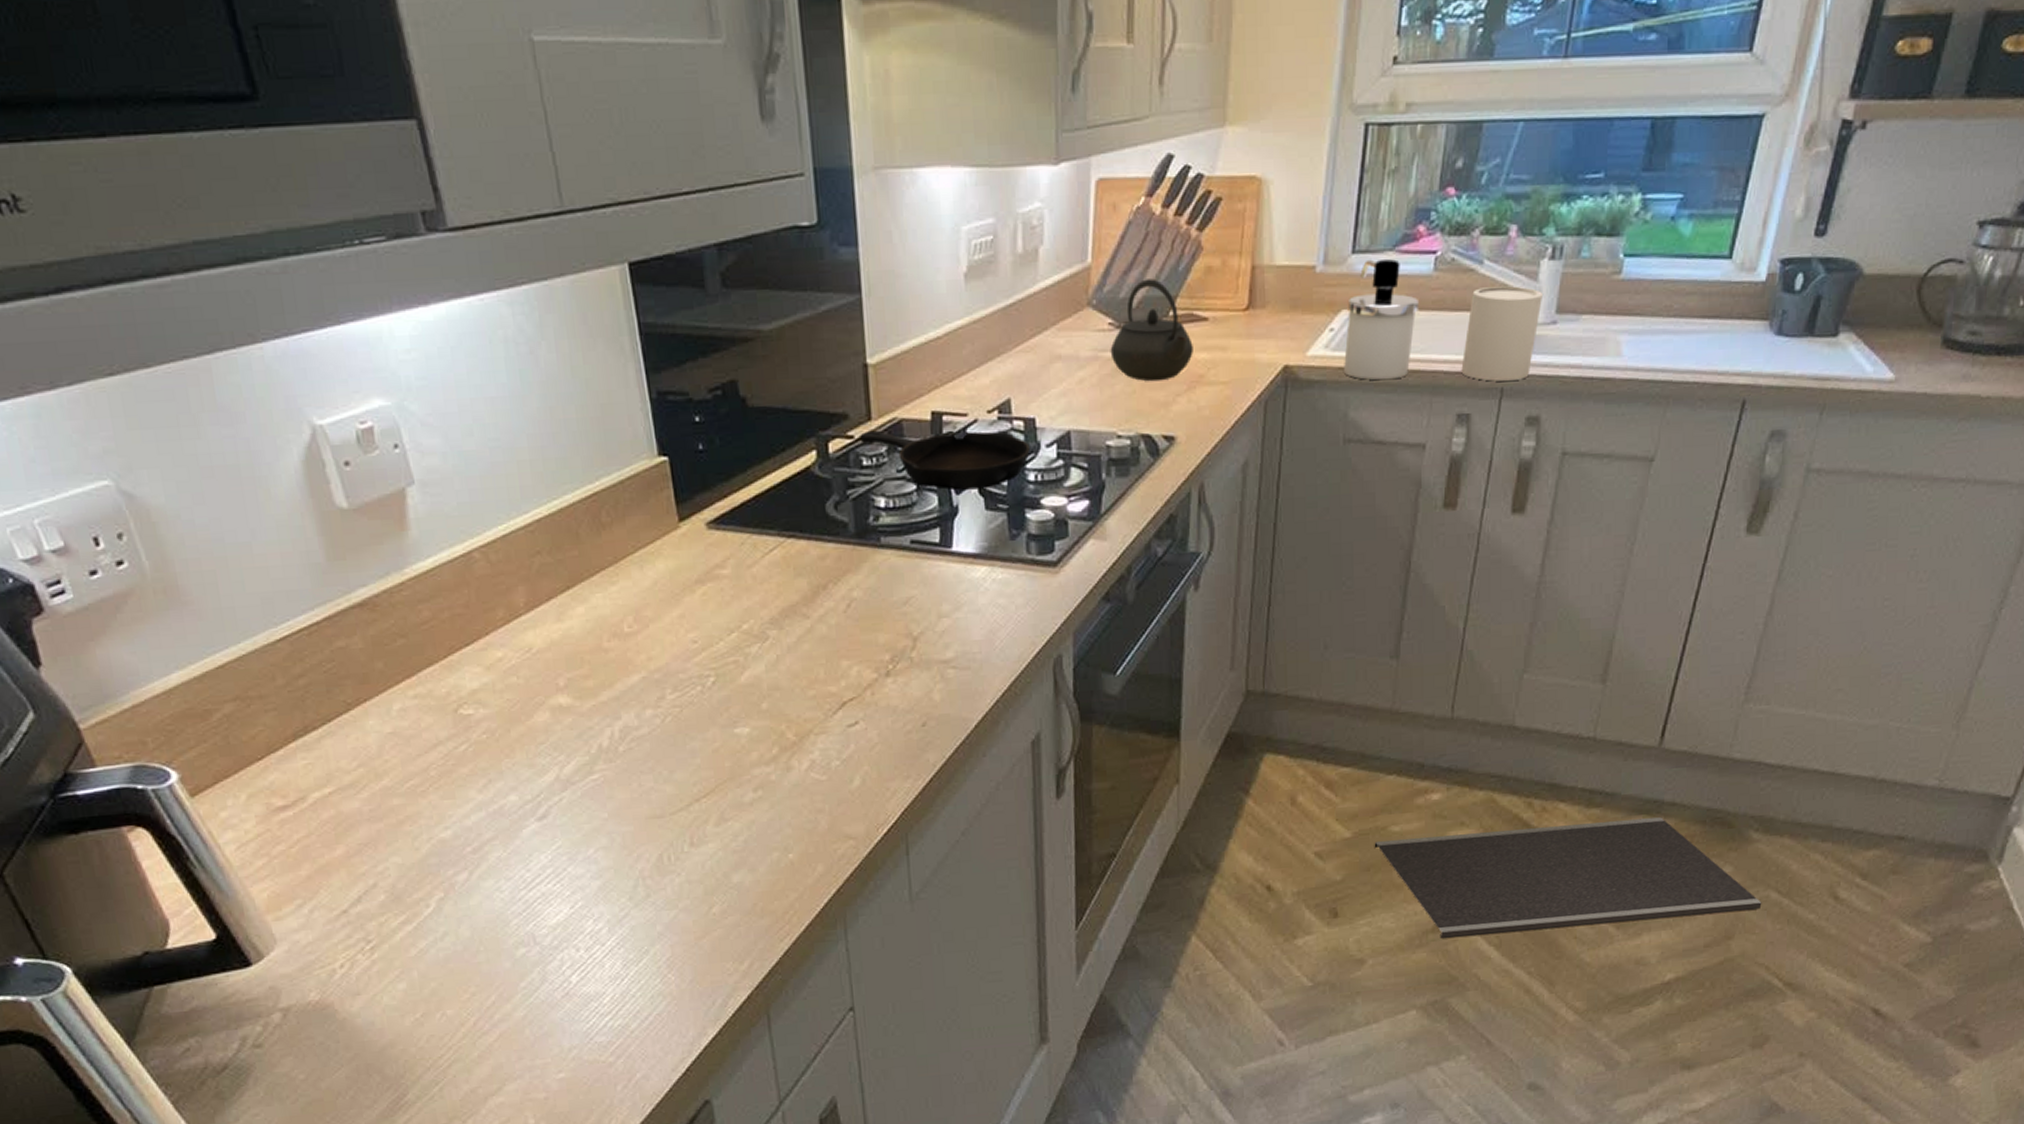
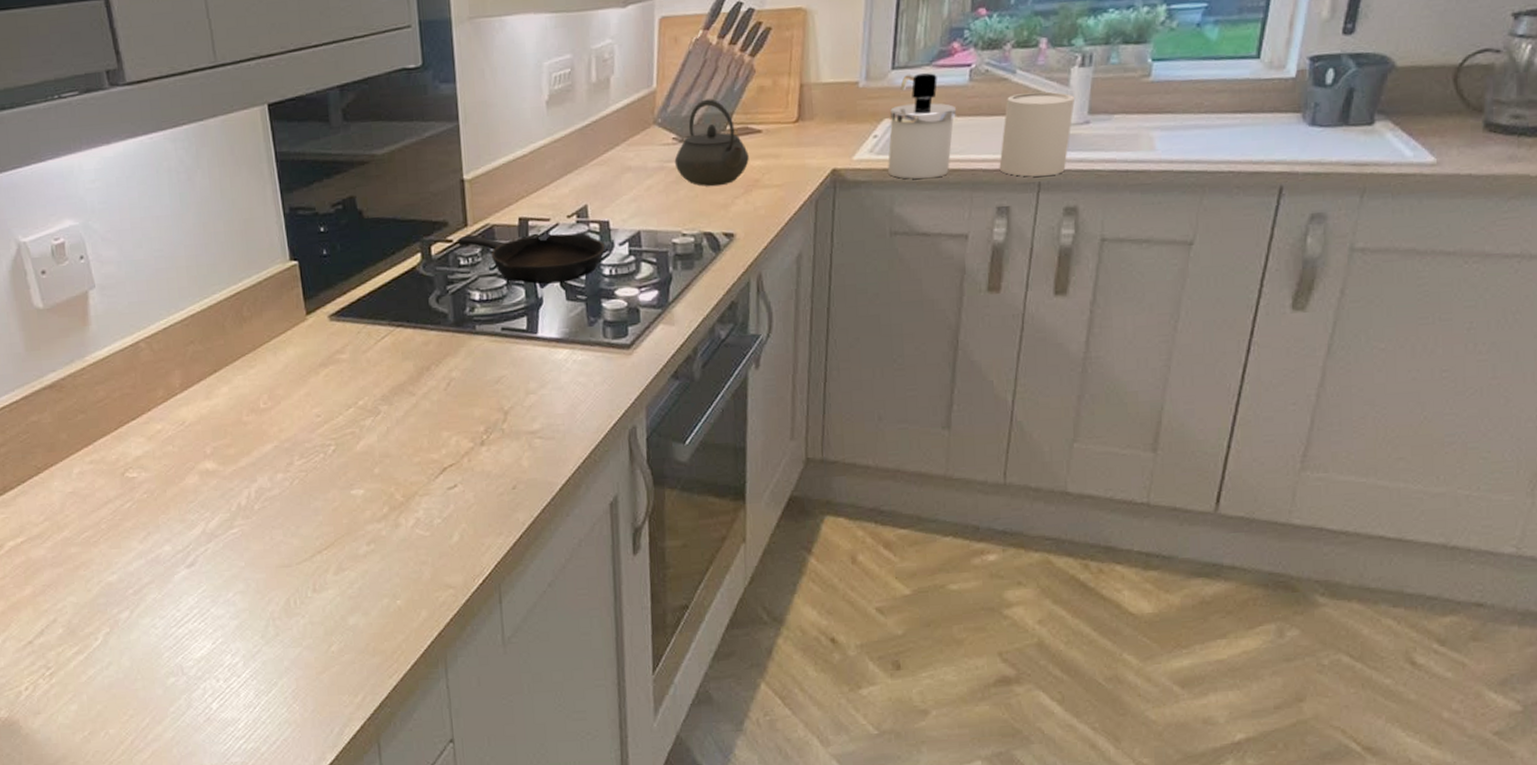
door mat: present [1374,817,1762,938] -> none [933,580,1333,692]

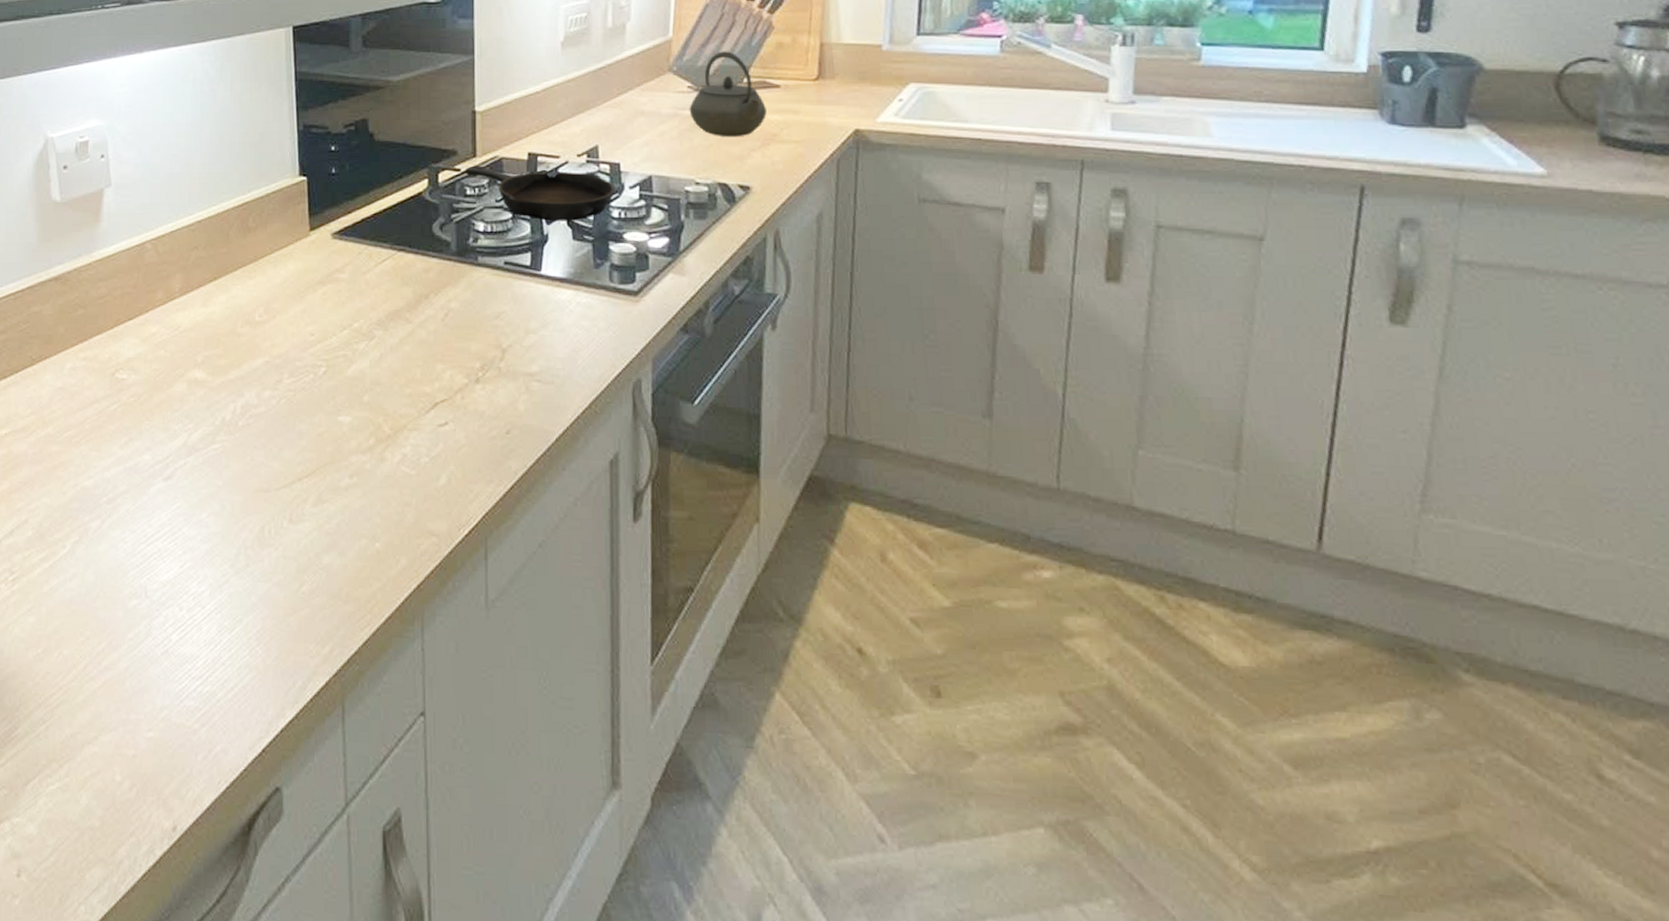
soap dispenser: present [887,73,957,180] -> none [914,40,988,147]
pen holder: present [999,92,1076,177] -> none [1036,68,1118,155]

